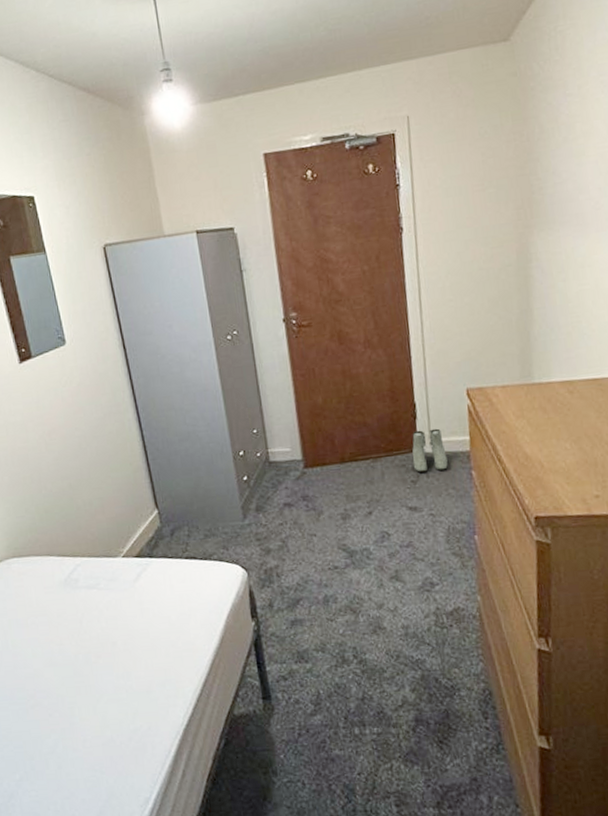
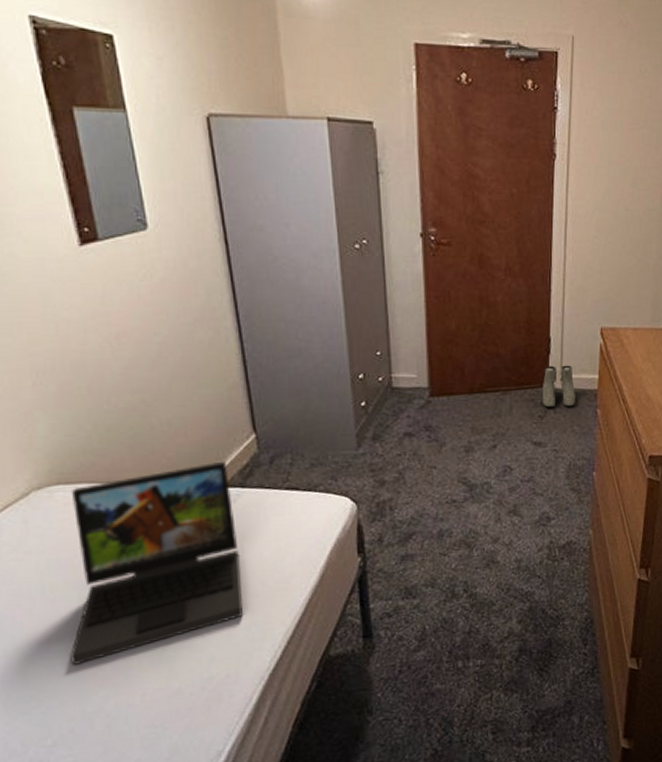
laptop: none [23,534,158,711] -> present [70,461,243,665]

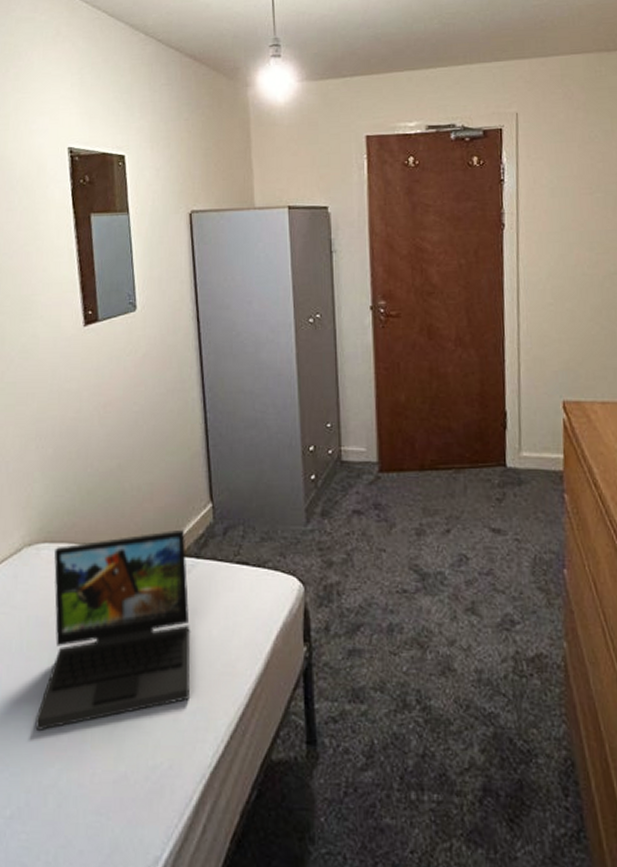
boots: present [542,365,575,408] -> none [499,442,538,490]

